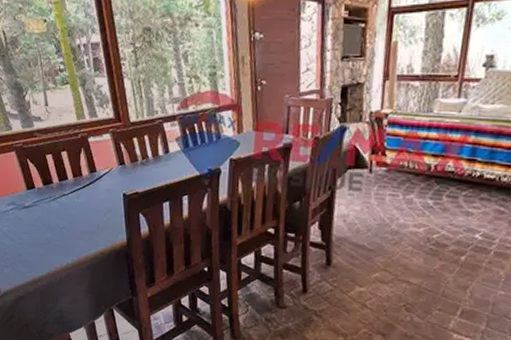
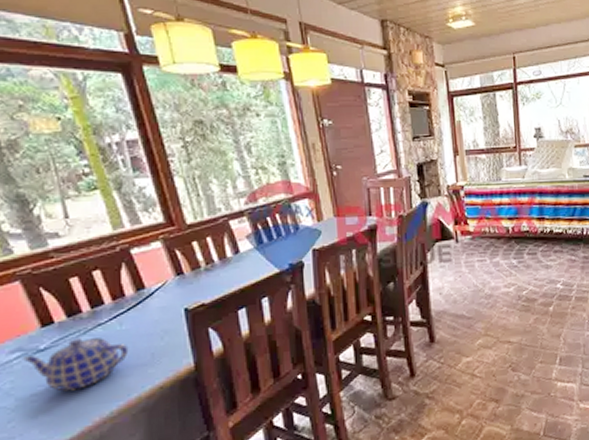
teapot: none [15,202,82,242] -> present [23,337,129,391]

